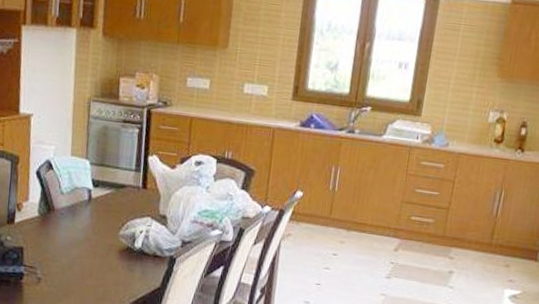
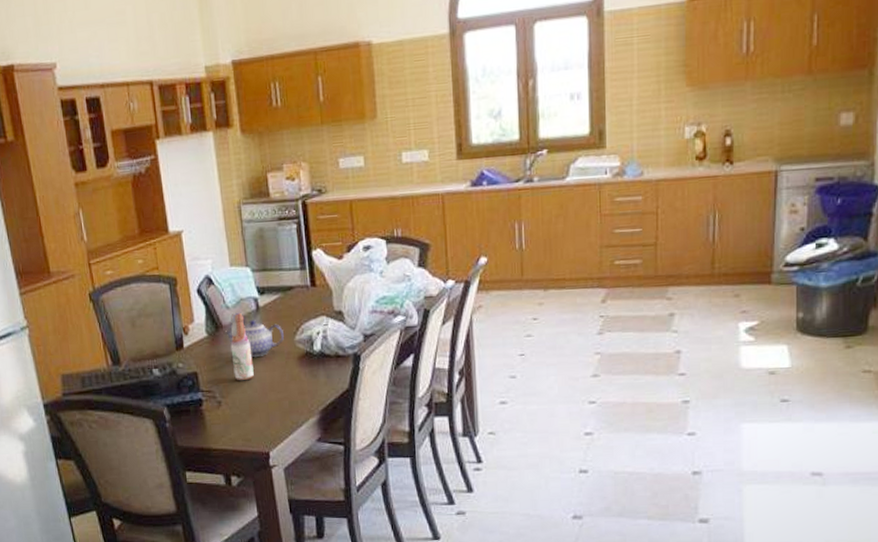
teapot: none [55,209,110,244] -> present [224,320,284,358]
bottle: none [57,199,78,264] -> present [230,312,254,381]

